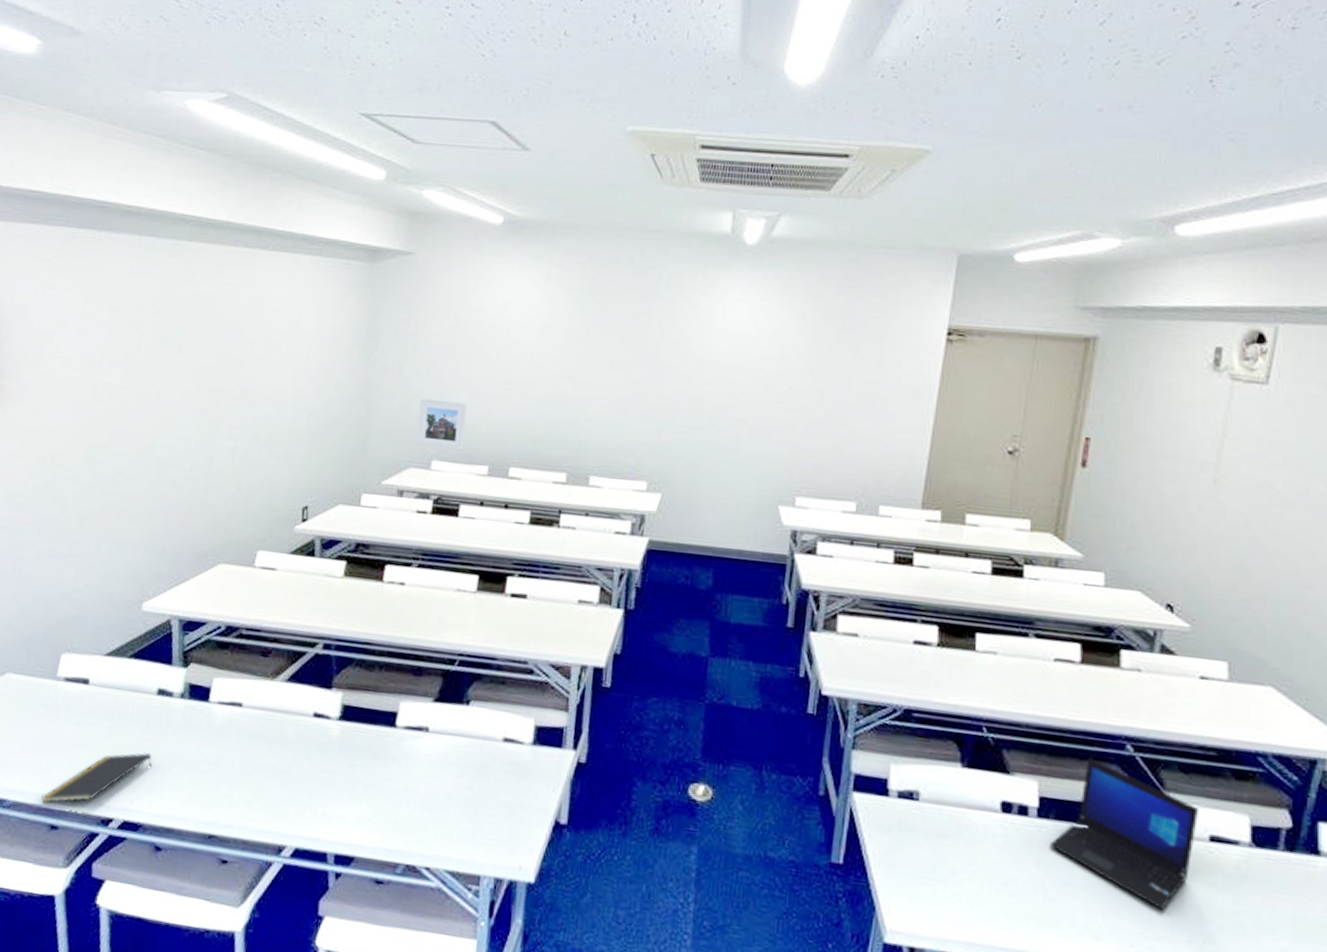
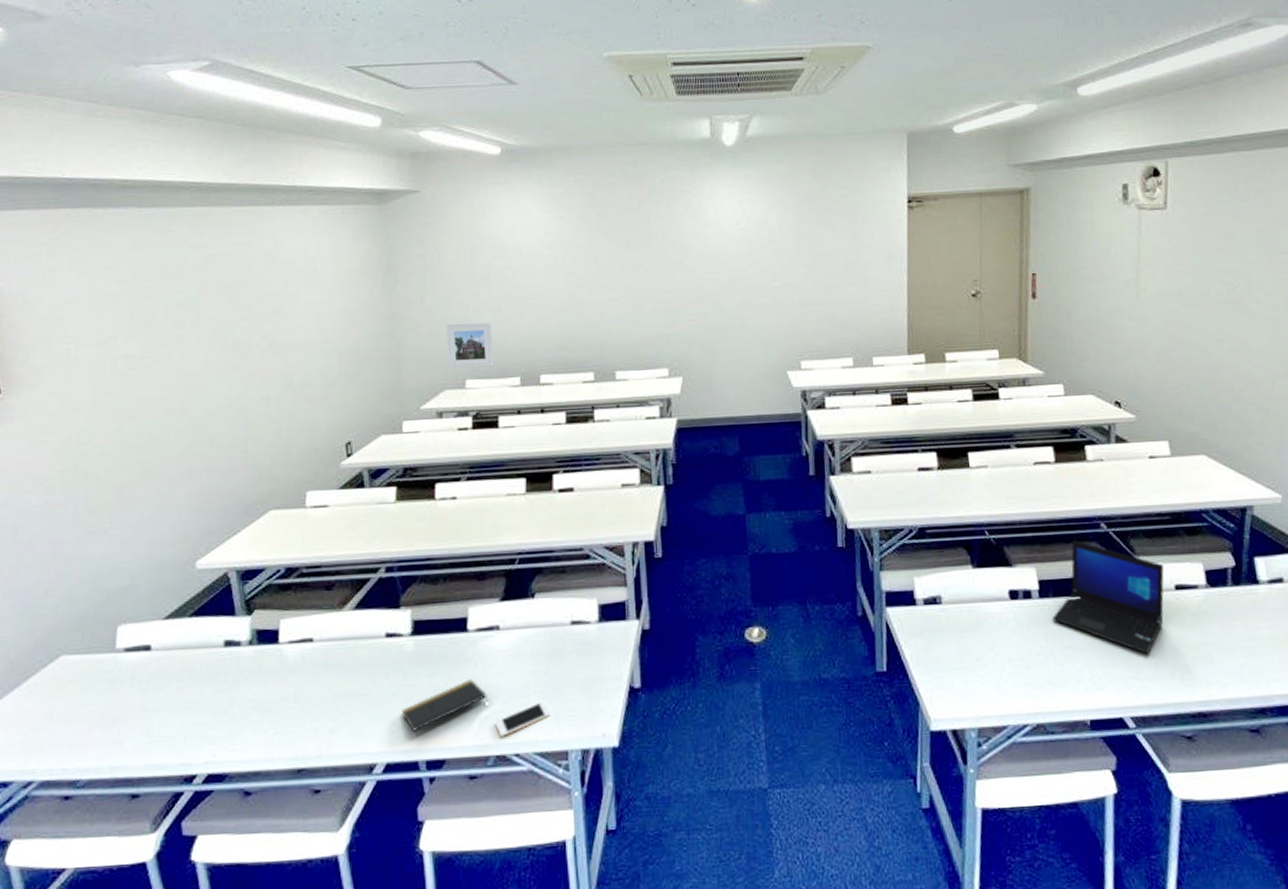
notepad: present [41,753,152,803] -> none [117,704,229,775]
notepad: none [317,777,406,821] -> present [402,679,487,731]
cell phone: none [409,816,469,847] -> present [495,700,551,738]

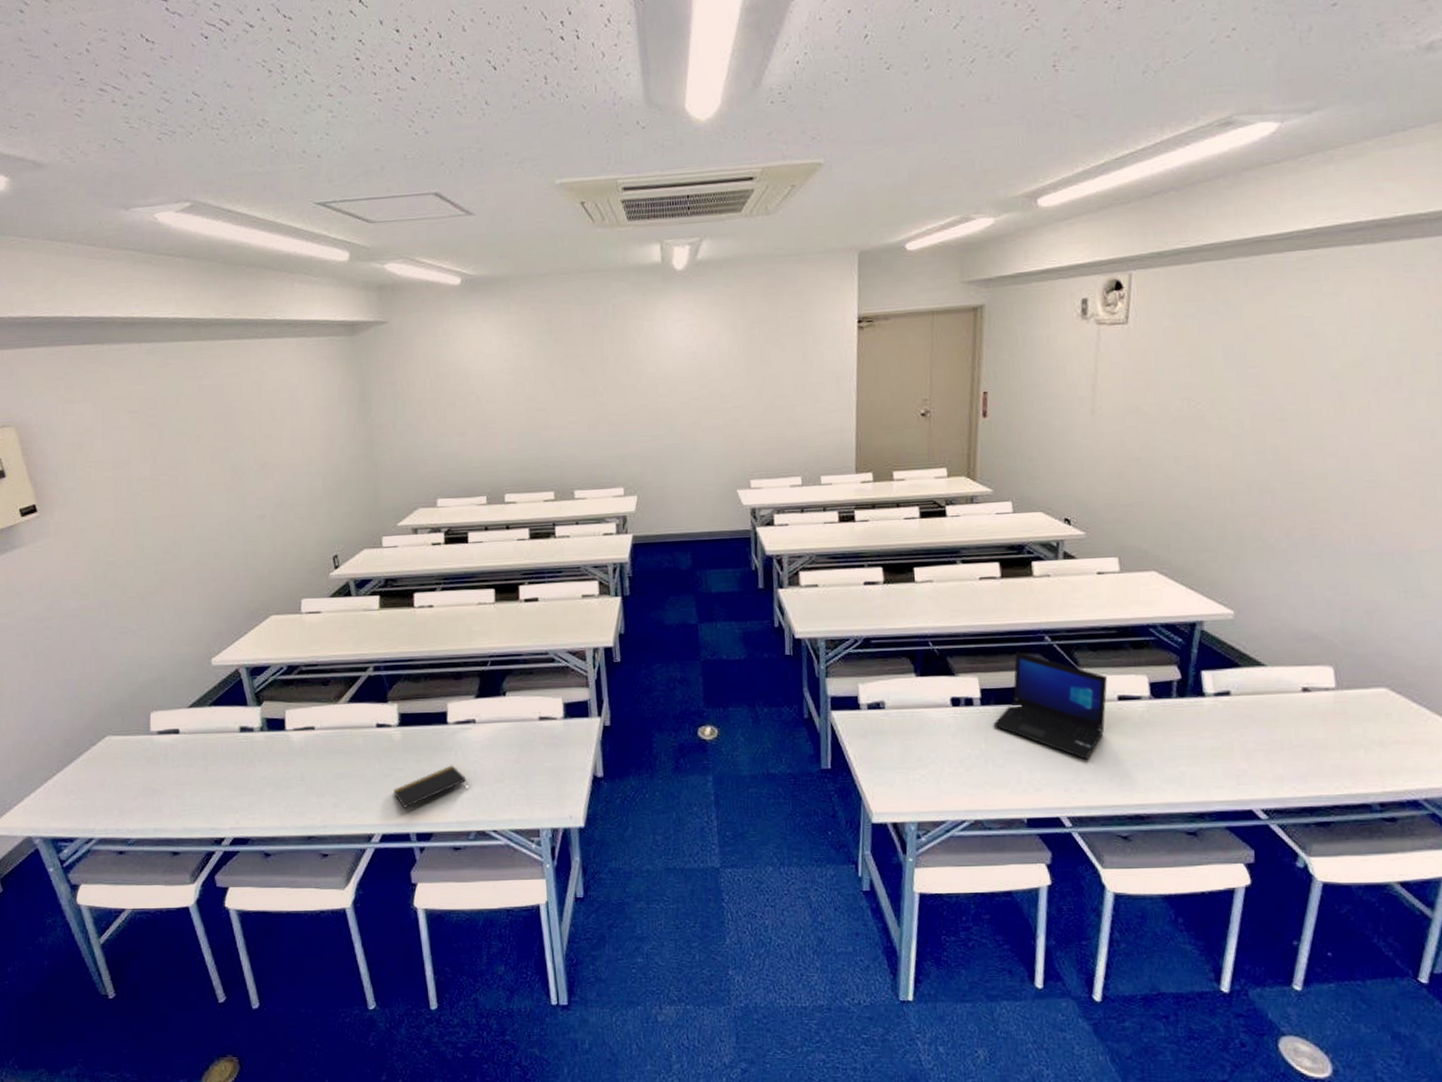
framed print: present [446,323,494,368] -> none [417,446,462,488]
cell phone: present [495,700,551,738] -> none [474,785,524,816]

